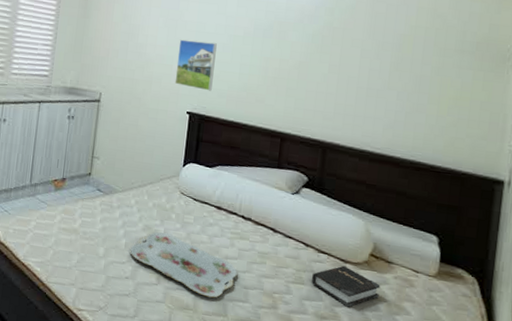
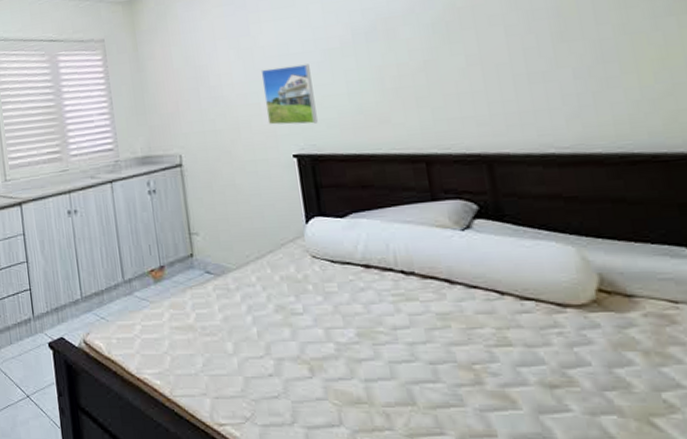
serving tray: present [130,232,237,298] -> none [265,309,415,383]
hardback book: present [311,265,381,307] -> none [520,311,629,367]

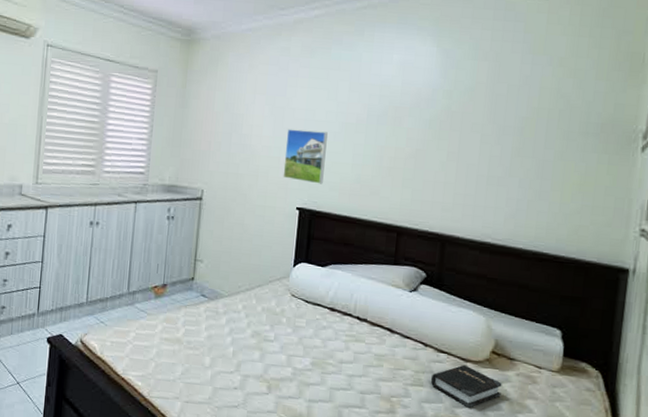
hardback book: none [520,311,629,367] -> present [430,364,502,408]

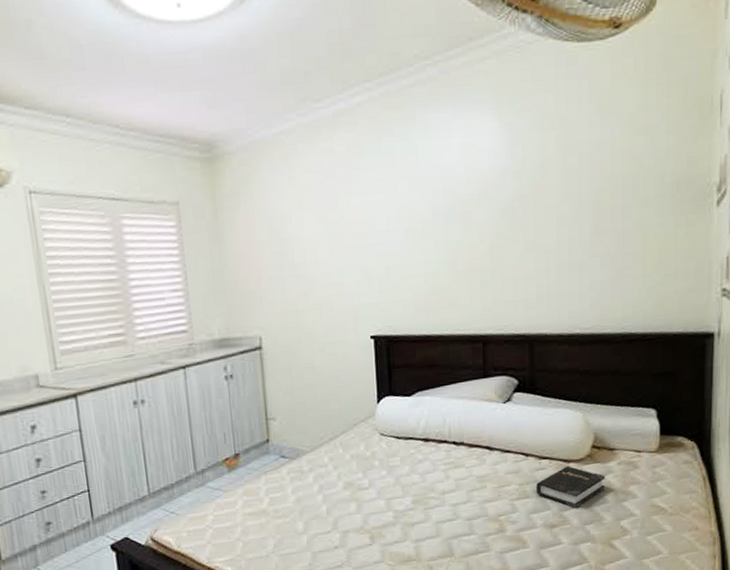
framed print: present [283,129,328,184] -> none [346,243,395,306]

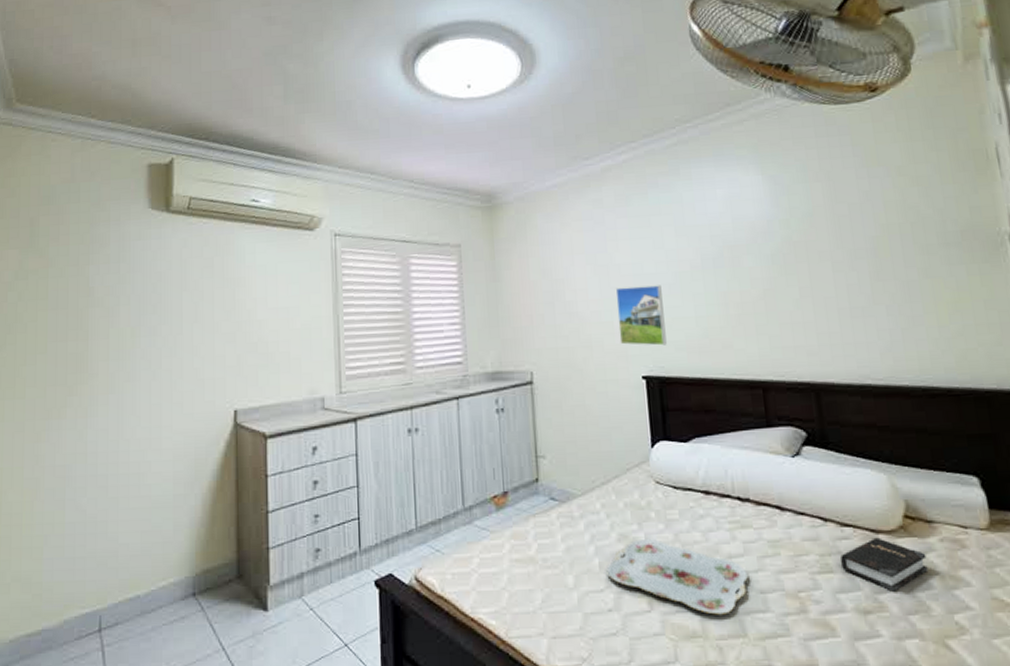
serving tray: none [333,484,458,542] -> present [606,538,748,615]
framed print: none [346,243,395,306] -> present [615,285,667,346]

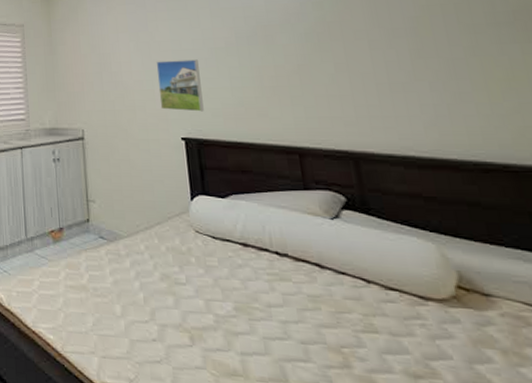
serving tray: present [606,538,748,615] -> none [150,280,288,359]
hardback book: present [839,537,928,592] -> none [385,304,488,360]

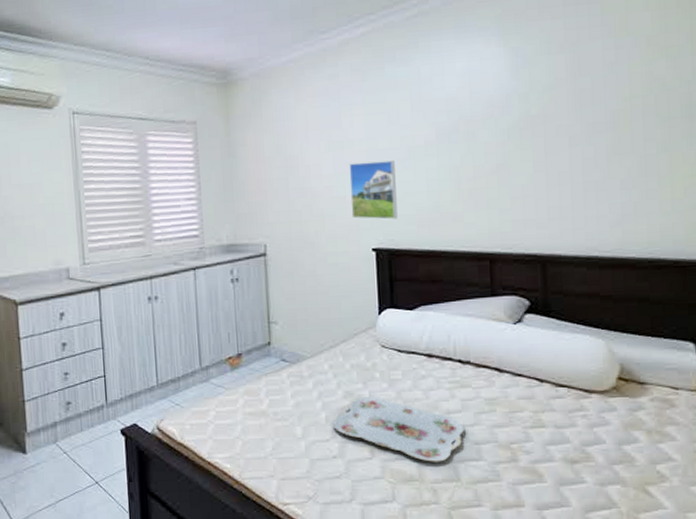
serving tray: none [150,280,288,359] -> present [332,395,464,462]

